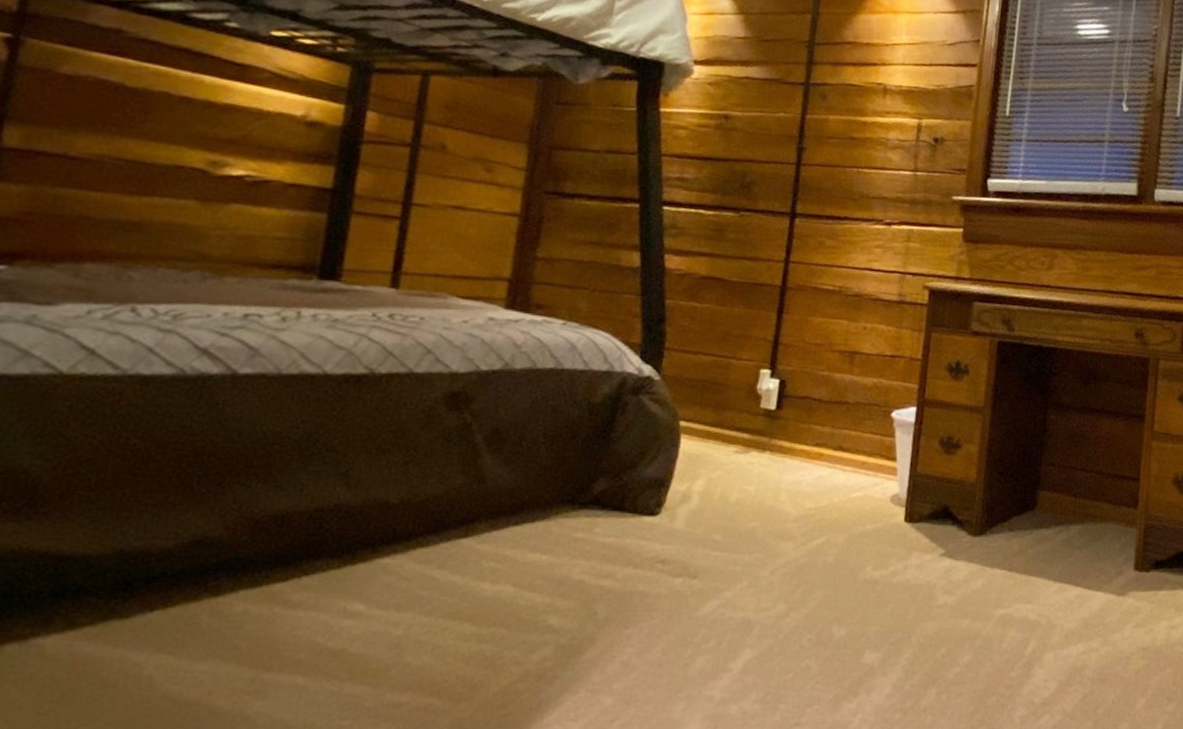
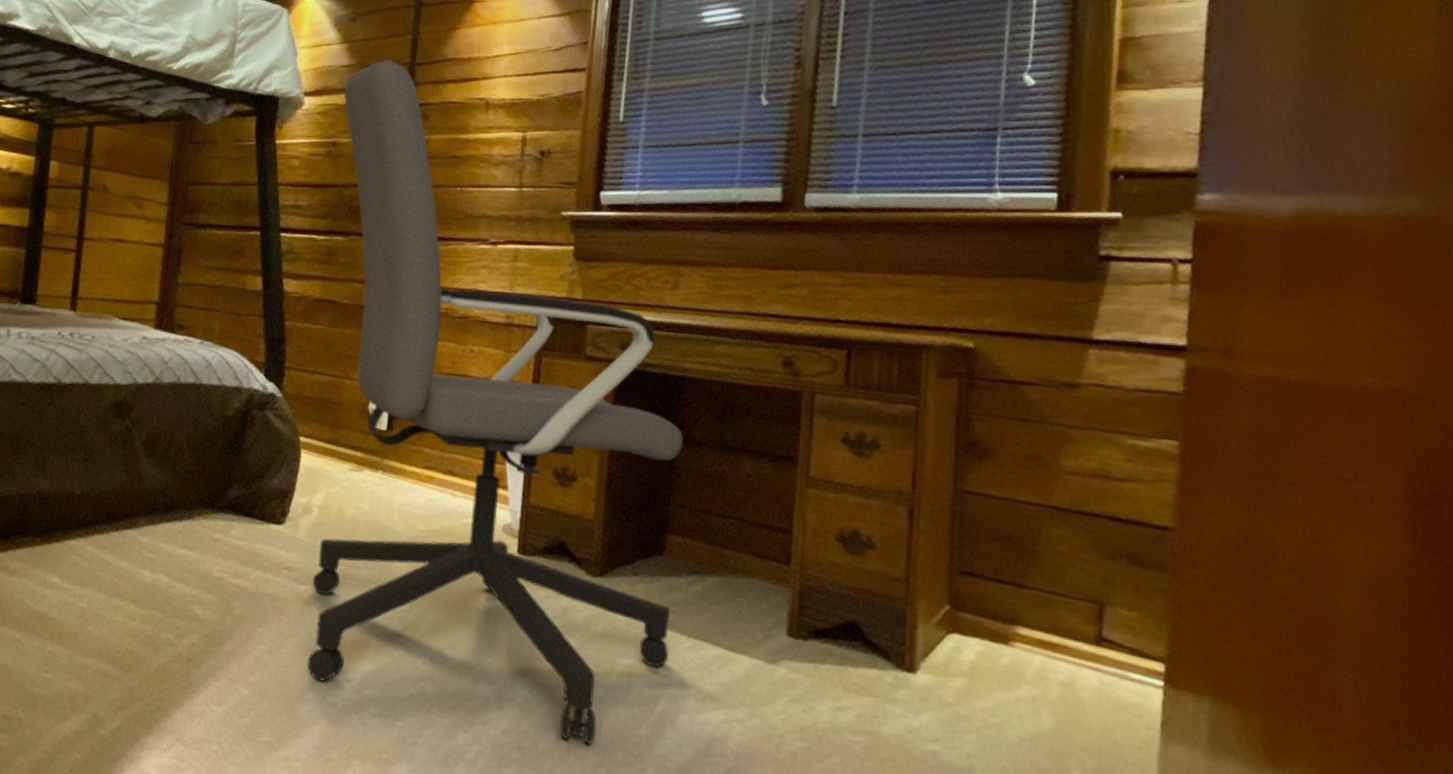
office chair: none [682,36,1054,694] -> present [307,60,683,745]

